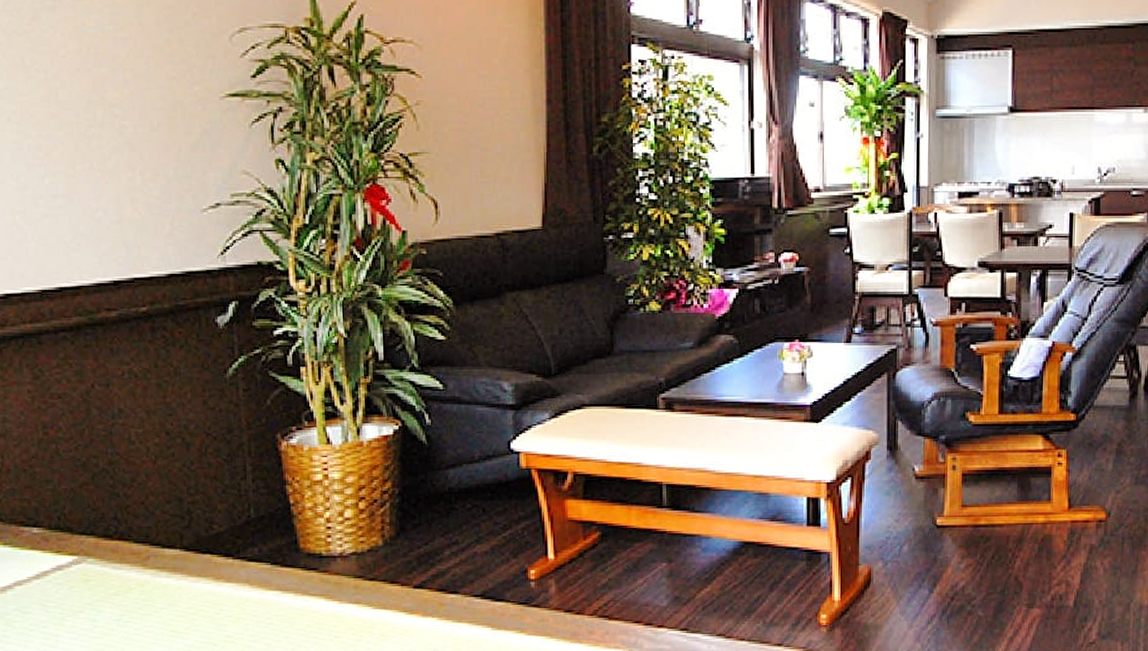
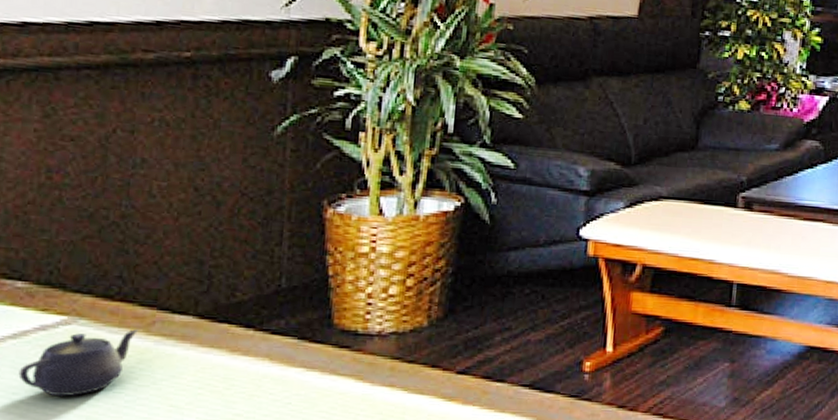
teapot: none [45,564,136,628] -> present [18,329,138,397]

